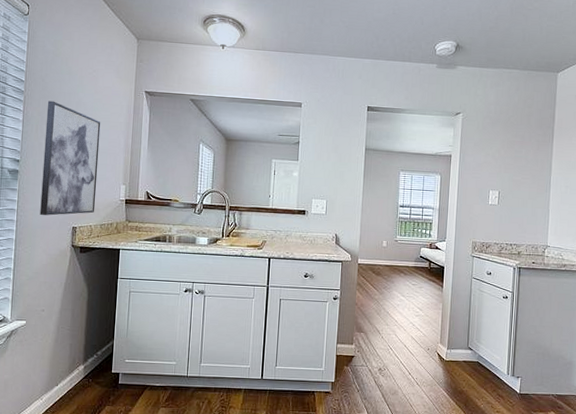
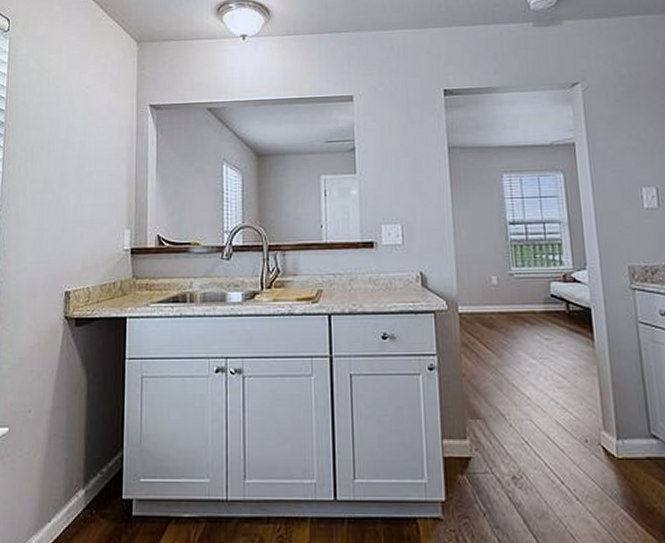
wall art: present [40,101,101,216] -> none [24,130,97,279]

